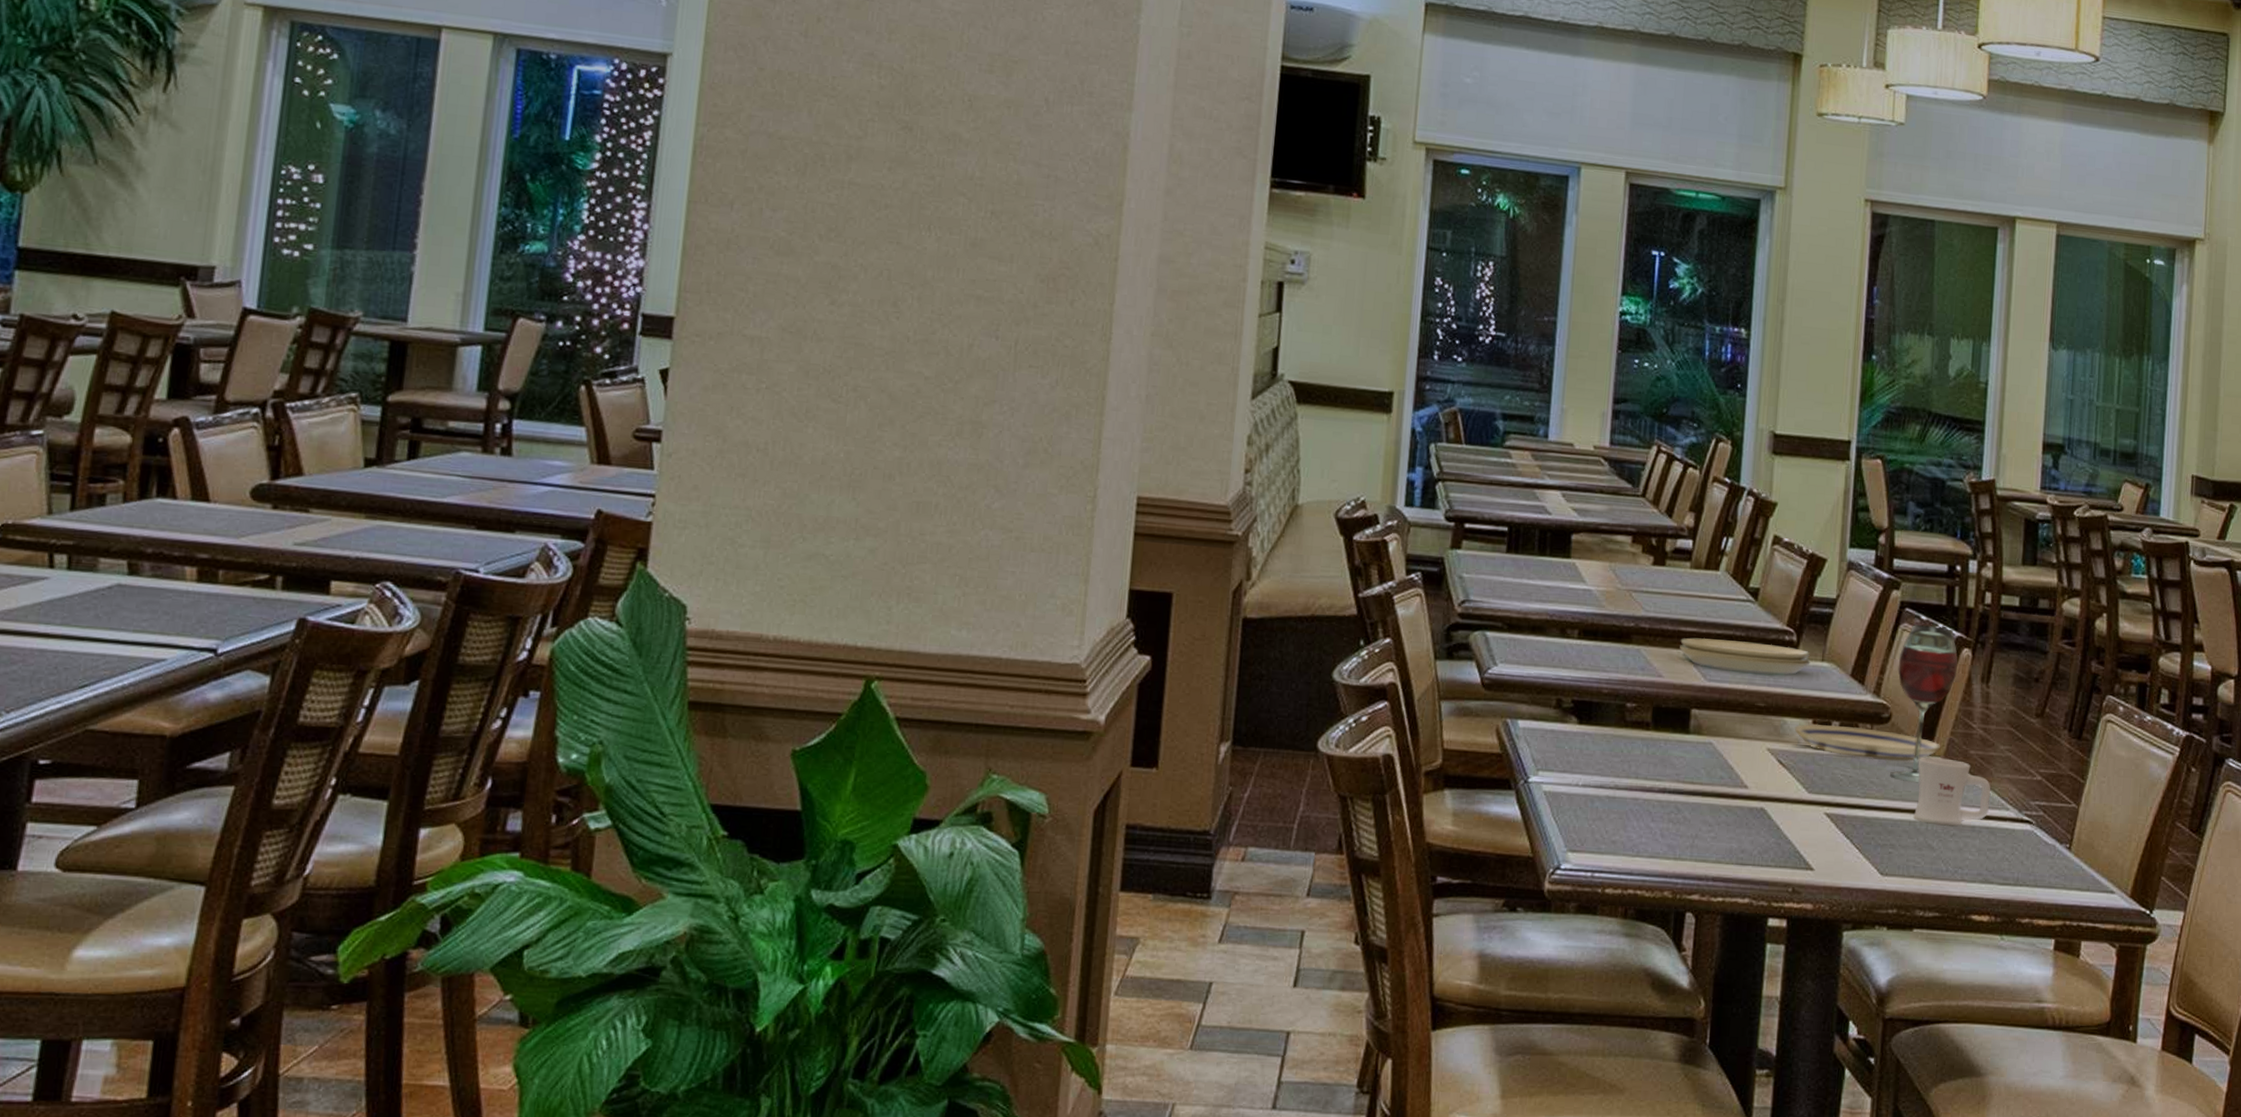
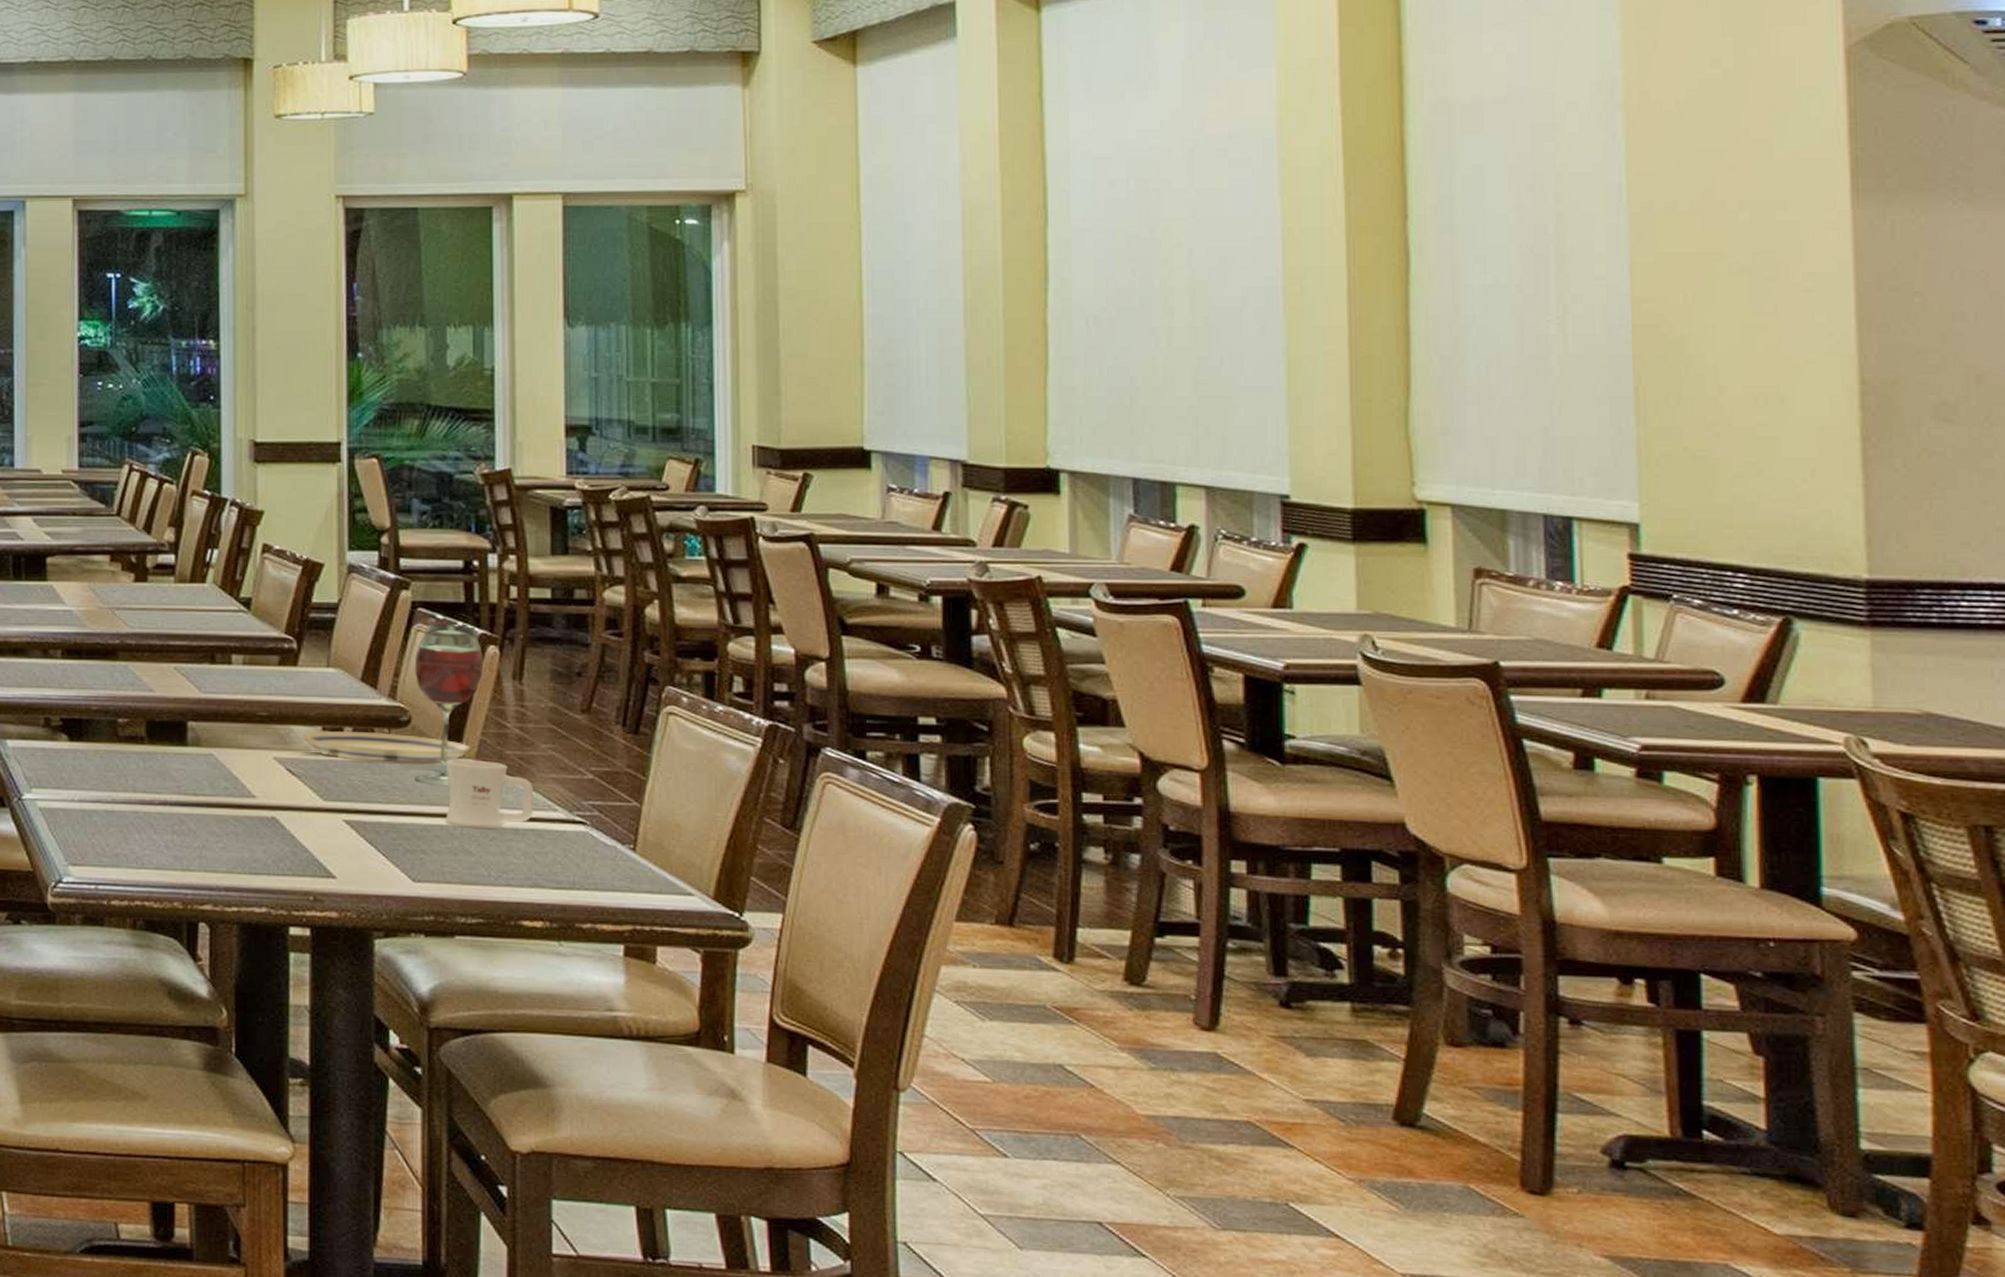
plate: present [1680,637,1811,675] -> none [170,651,314,683]

